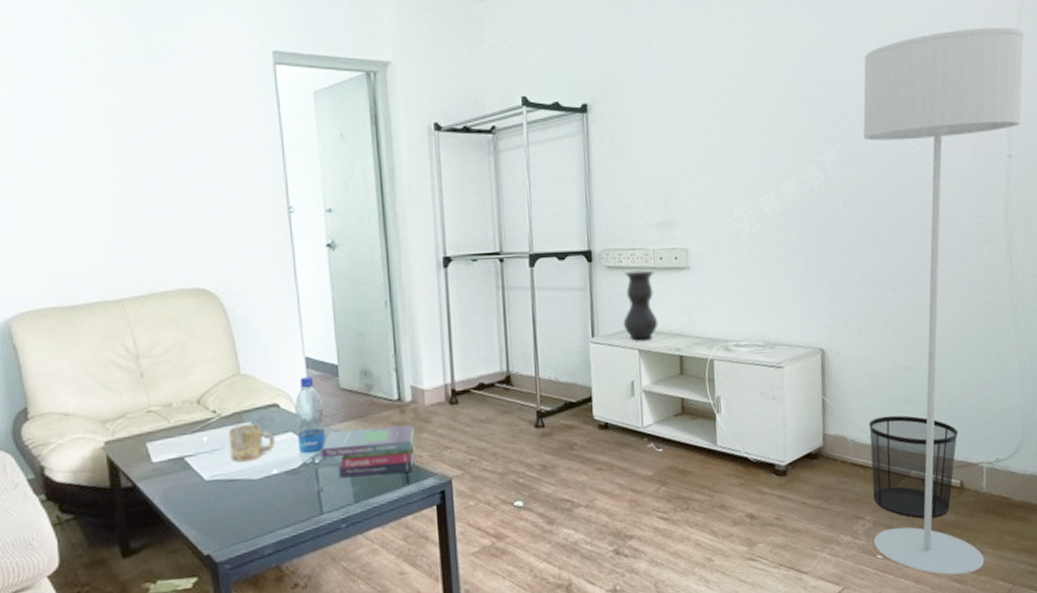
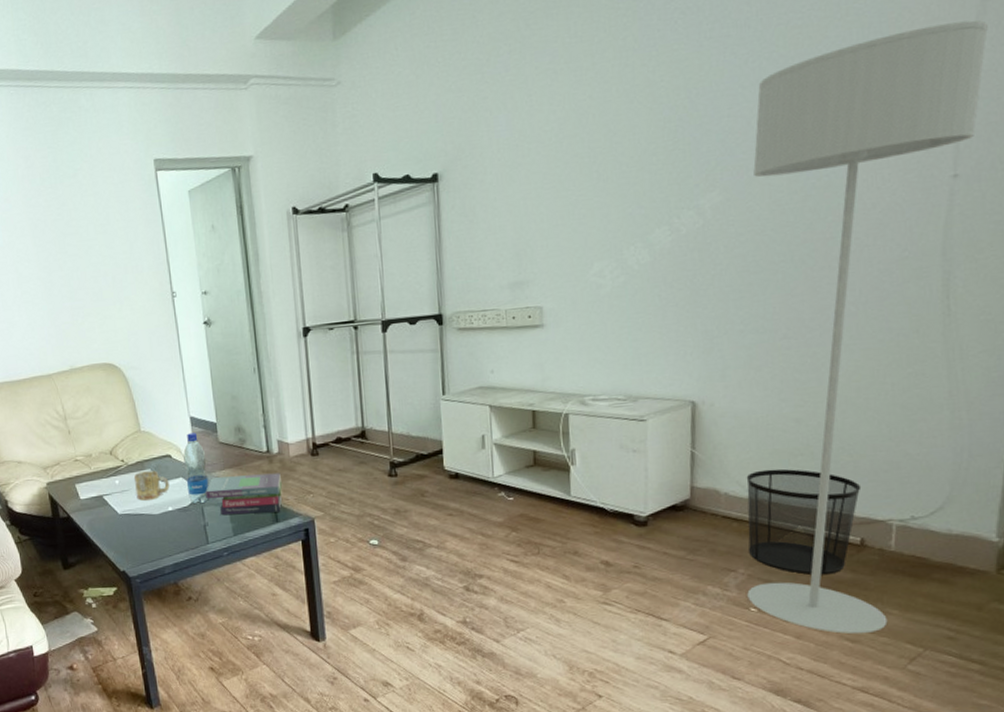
vase: present [623,270,659,341] -> none [473,330,510,397]

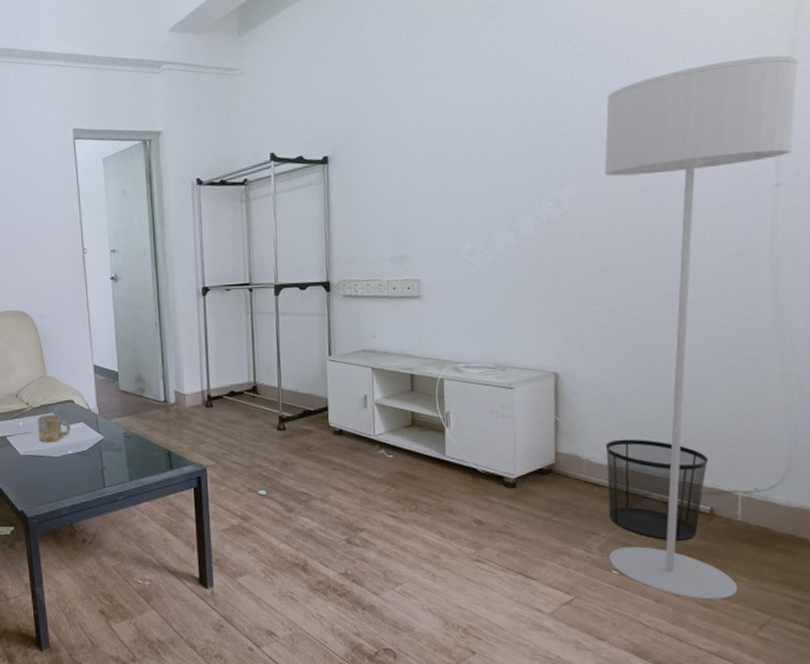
bottle: present [183,433,210,505] -> none [85,380,109,449]
books: present [205,473,283,516] -> none [104,422,178,461]

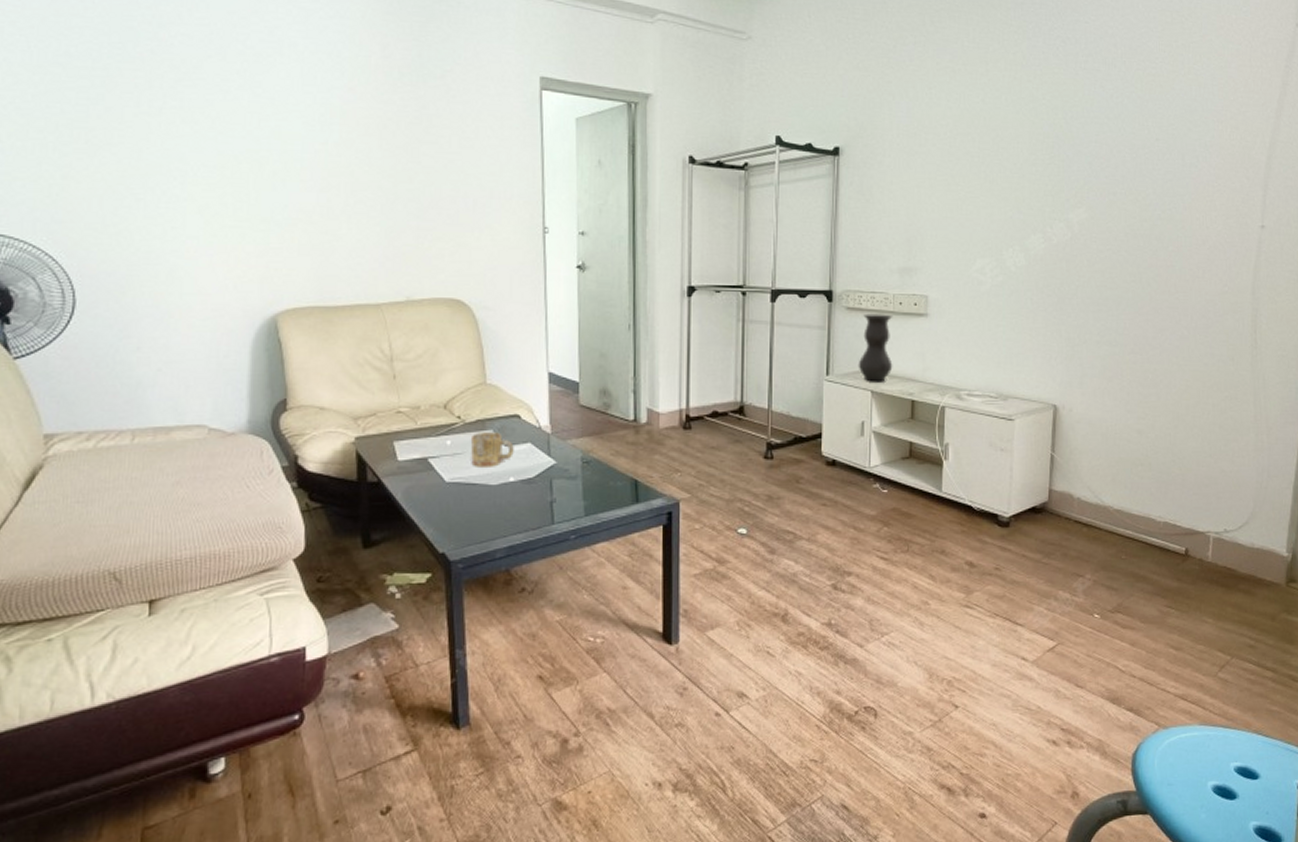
vase: none [357,299,391,360] -> present [858,313,893,382]
floor lamp: present [604,55,799,600] -> none [1092,96,1287,642]
waste bin: present [605,439,709,541] -> none [1095,477,1187,583]

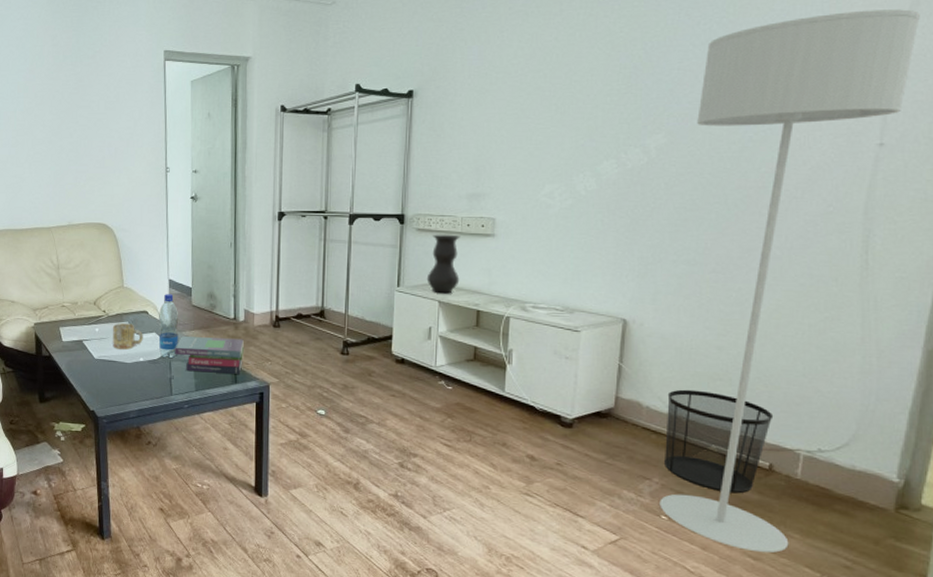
bottle: none [535,391,562,476] -> present [158,294,179,359]
books: none [557,446,648,491] -> present [175,336,245,374]
floor lamp: none [1092,96,1287,642] -> present [659,9,920,553]
waste bin: none [1095,477,1187,583] -> present [665,389,774,494]

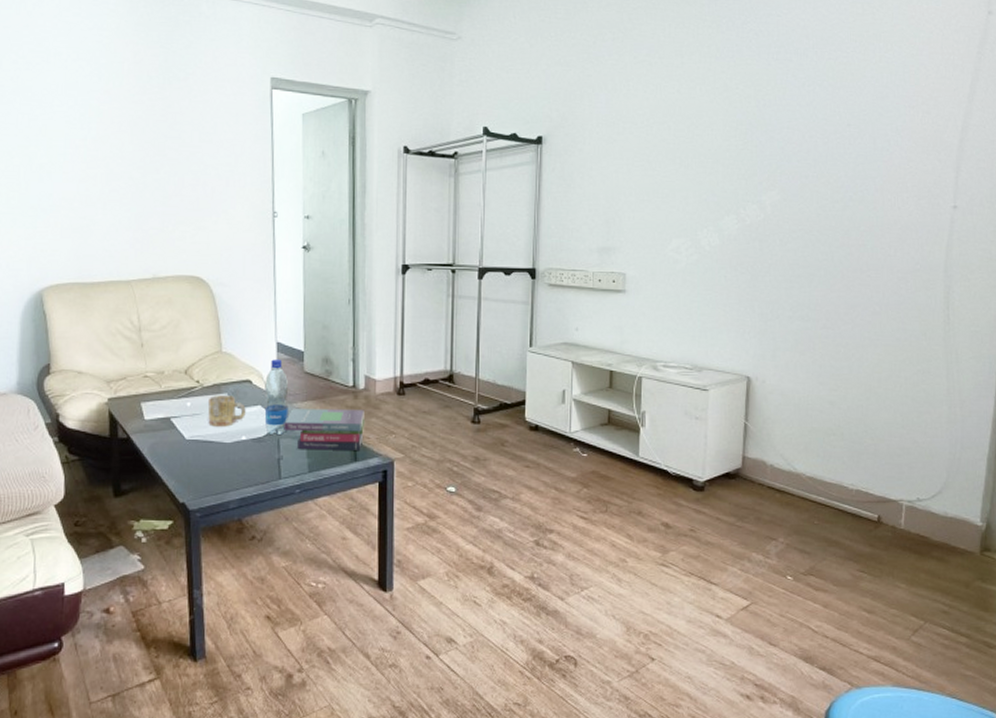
vase: present [426,234,461,294] -> none [559,290,592,354]
floor lamp: present [659,9,920,553] -> none [785,82,979,605]
waste bin: present [665,389,774,494] -> none [788,446,880,548]

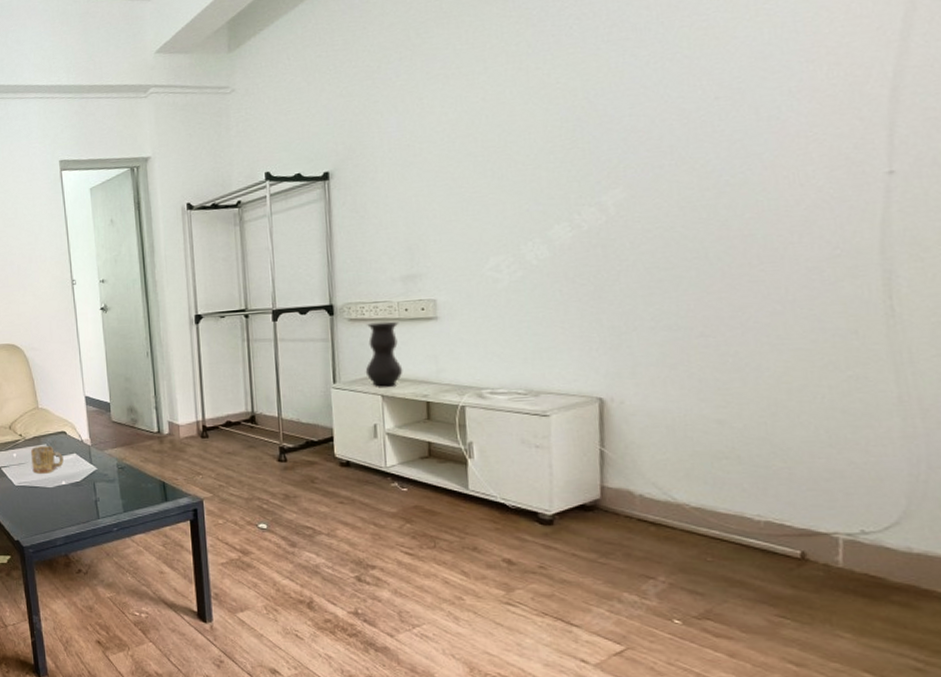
bottle: present [264,359,289,436] -> none [78,411,102,480]
books: present [284,409,366,450] -> none [97,453,173,492]
vase: none [559,290,592,354] -> present [365,321,403,387]

